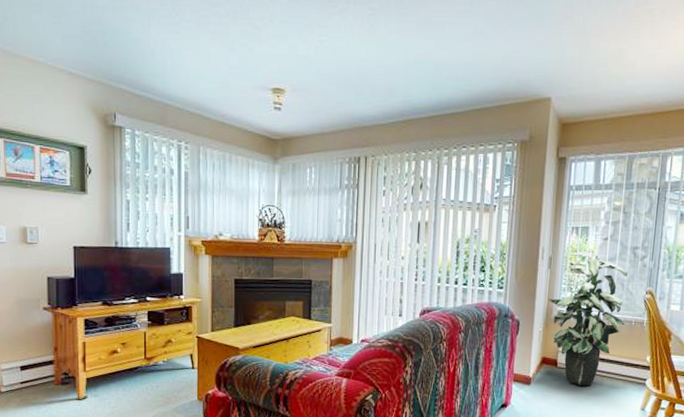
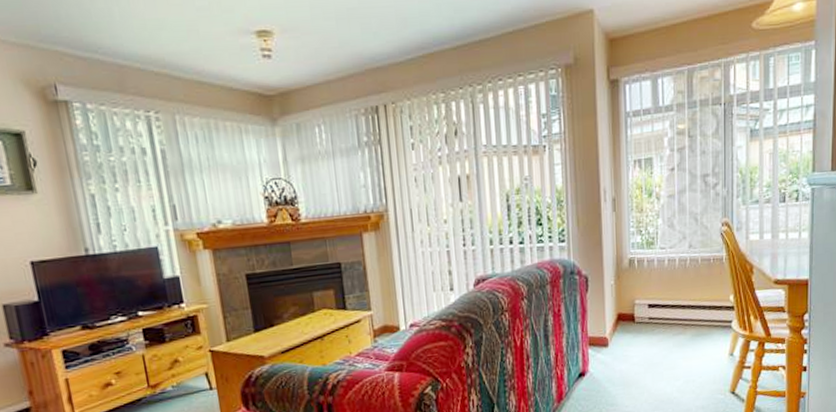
indoor plant: present [549,251,628,386] -> none [617,186,703,339]

